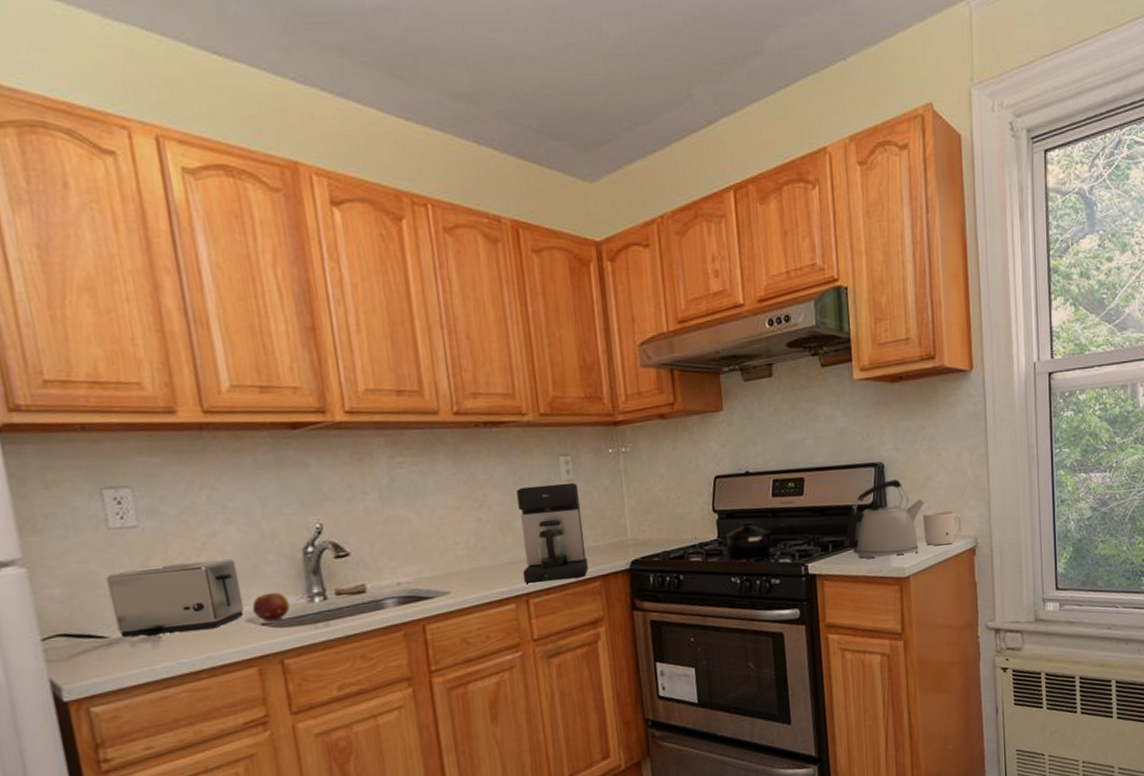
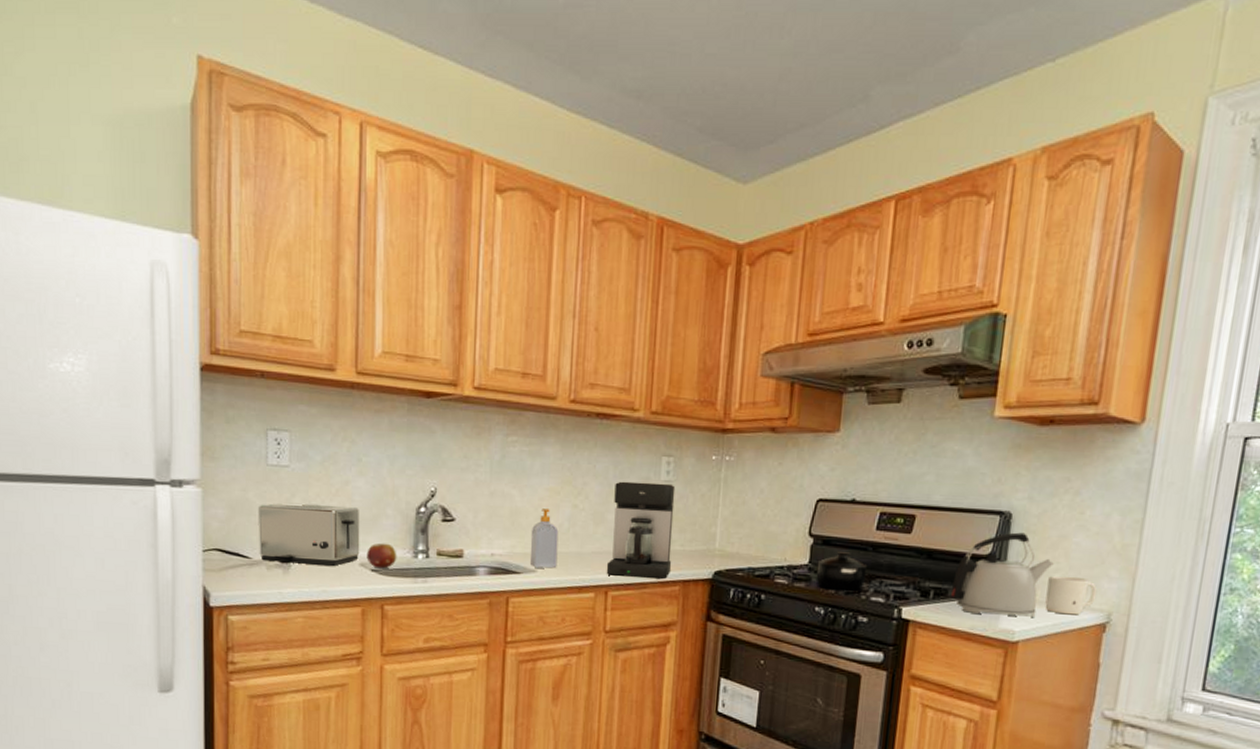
soap bottle: none [436,526,471,589] -> present [529,508,559,569]

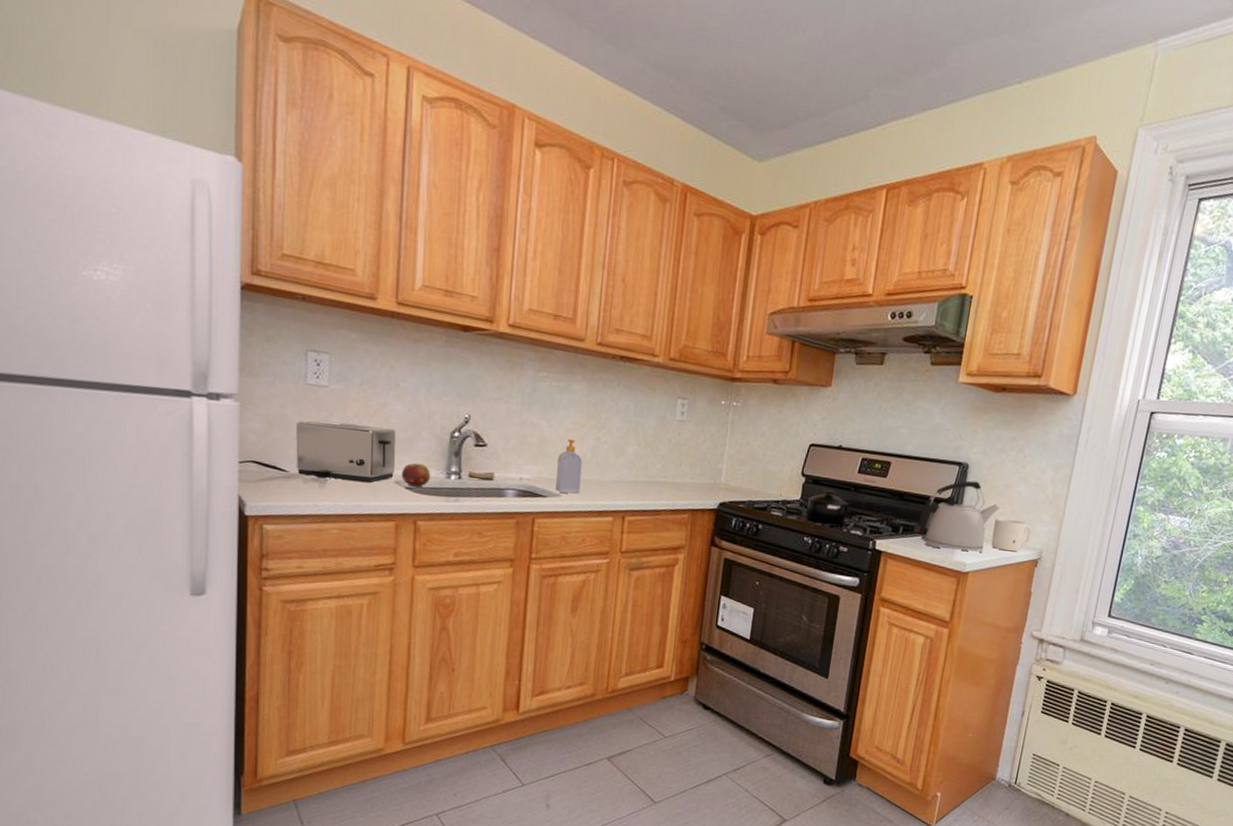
coffee maker: present [606,481,676,580] -> none [624,418,689,508]

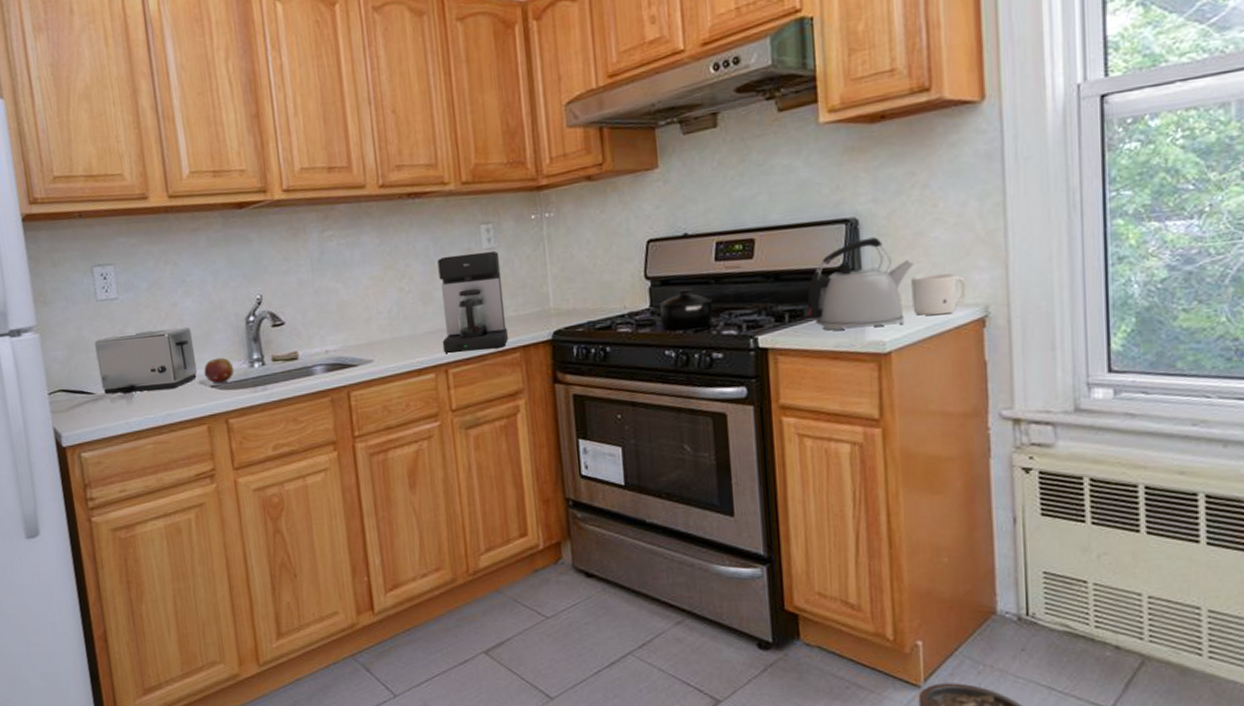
soap bottle: present [555,439,583,494] -> none [361,297,393,358]
coffee maker: none [624,418,689,508] -> present [437,250,509,354]

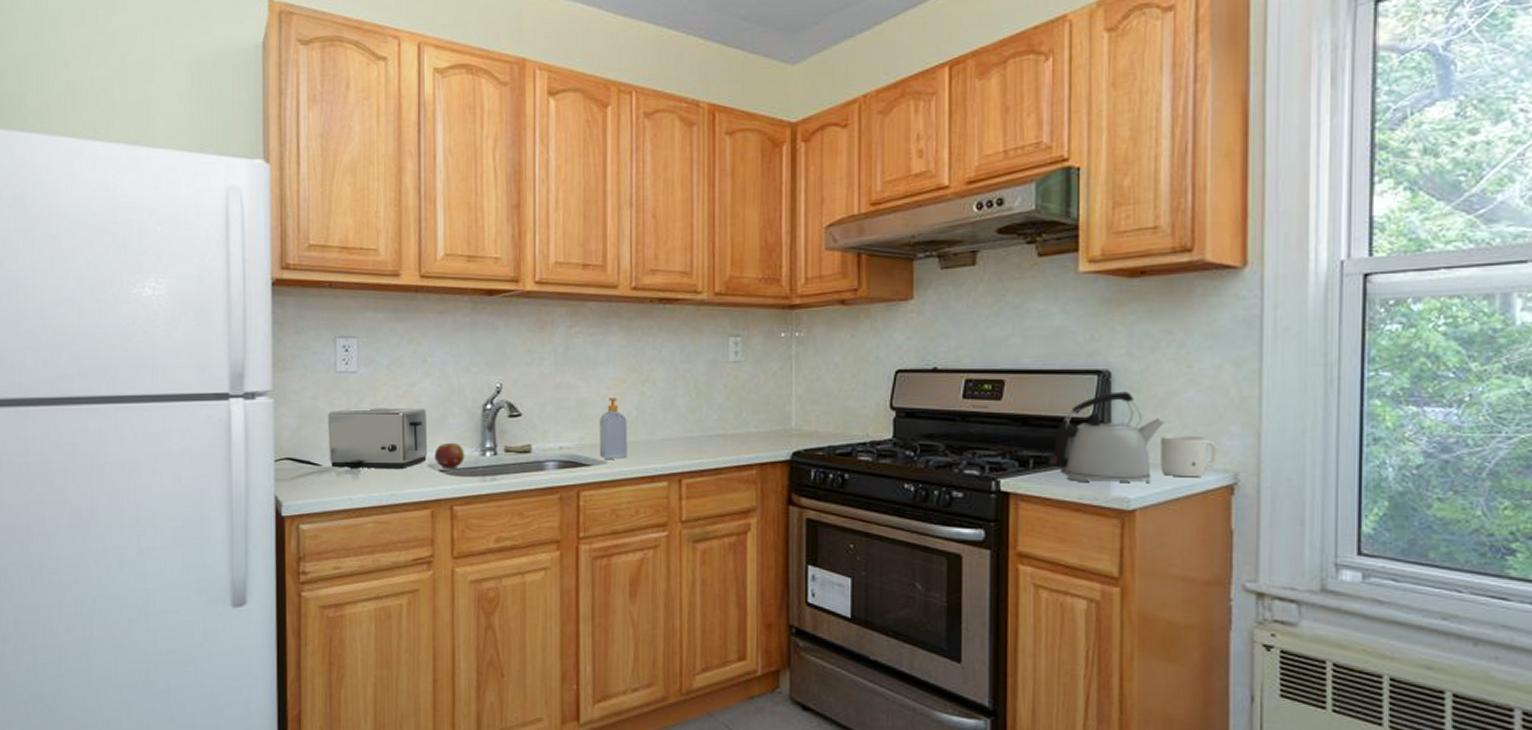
soap bottle: none [361,297,393,358] -> present [599,398,627,459]
coffee maker: present [437,250,509,354] -> none [678,364,747,464]
saucepan: present [659,289,713,331] -> none [902,424,958,466]

